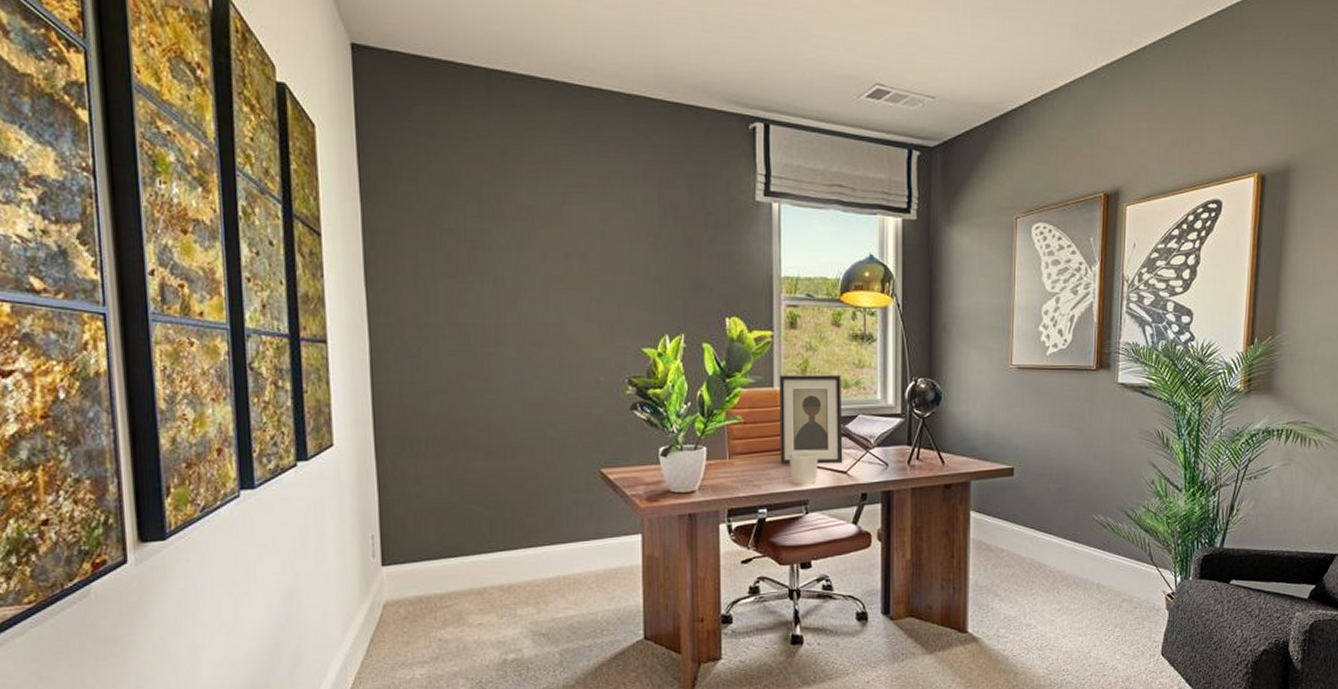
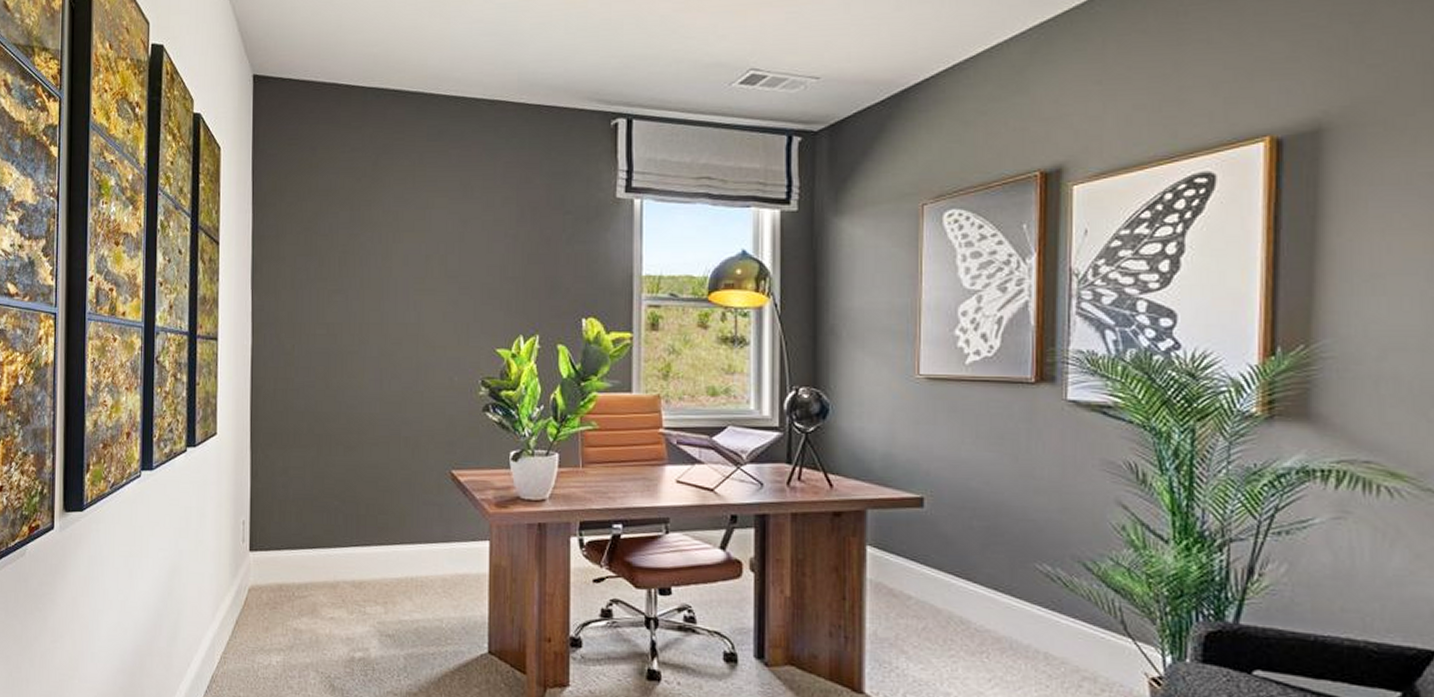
picture frame: present [779,374,843,465] -> none [638,380,710,480]
mug: present [790,452,819,485] -> none [648,464,681,501]

